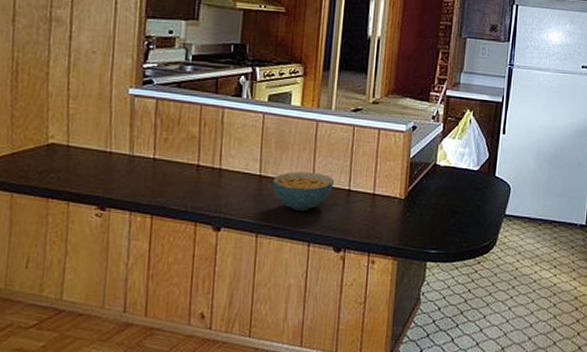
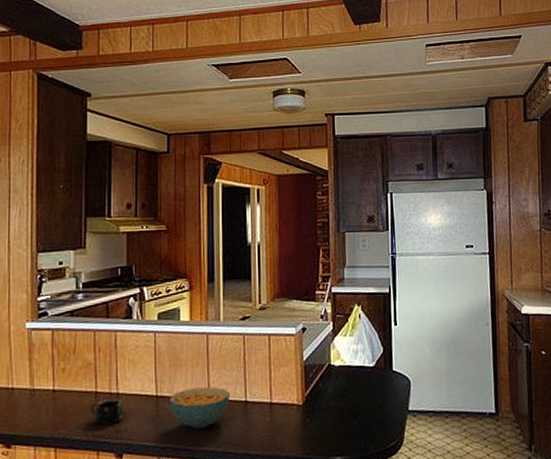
mug: none [191,174,227,198] -> present [91,399,125,425]

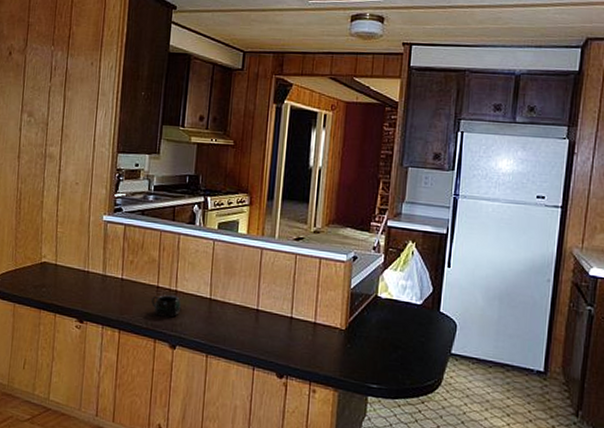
cereal bowl: present [168,386,231,429] -> none [220,296,278,336]

